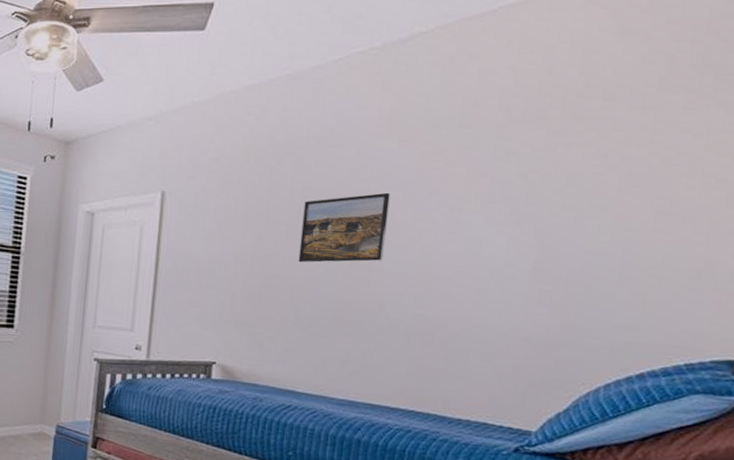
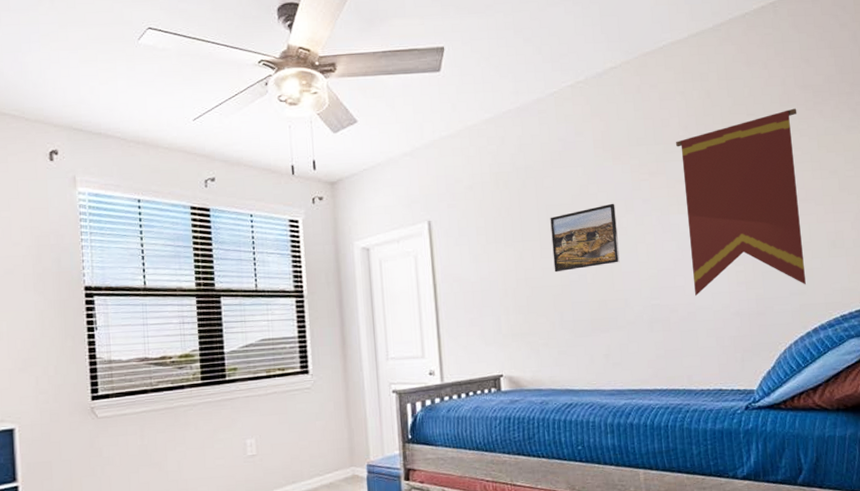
pennant: none [475,95,684,319] -> present [676,108,806,296]

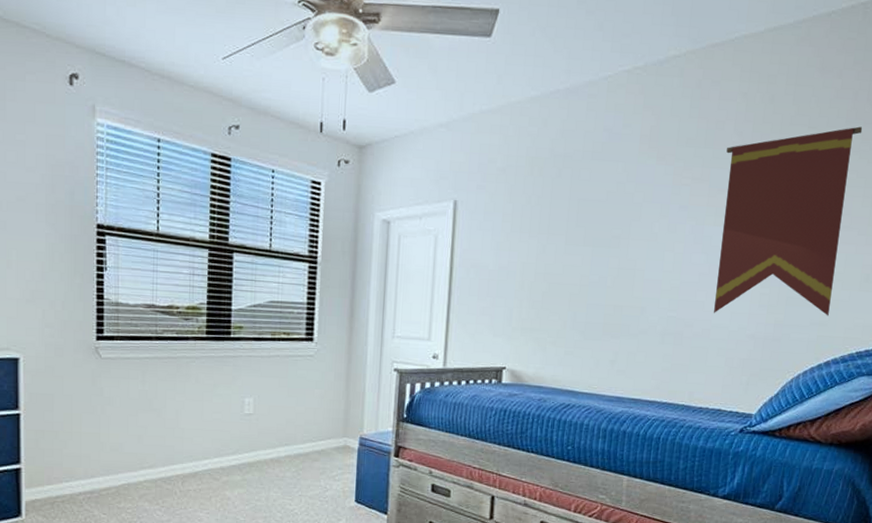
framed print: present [550,203,620,273] -> none [575,205,650,271]

